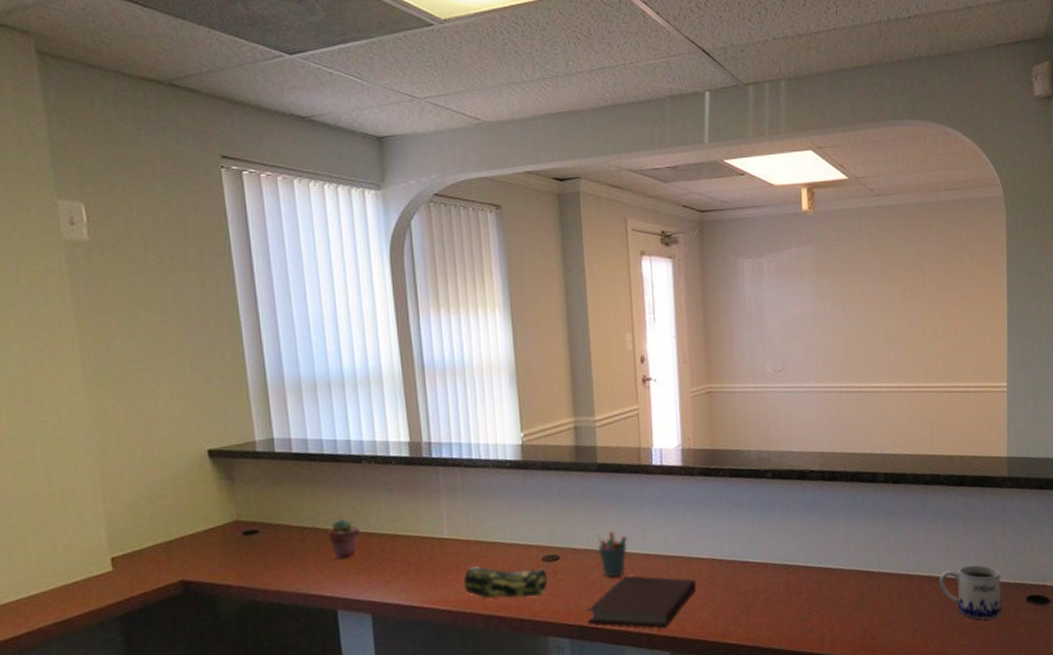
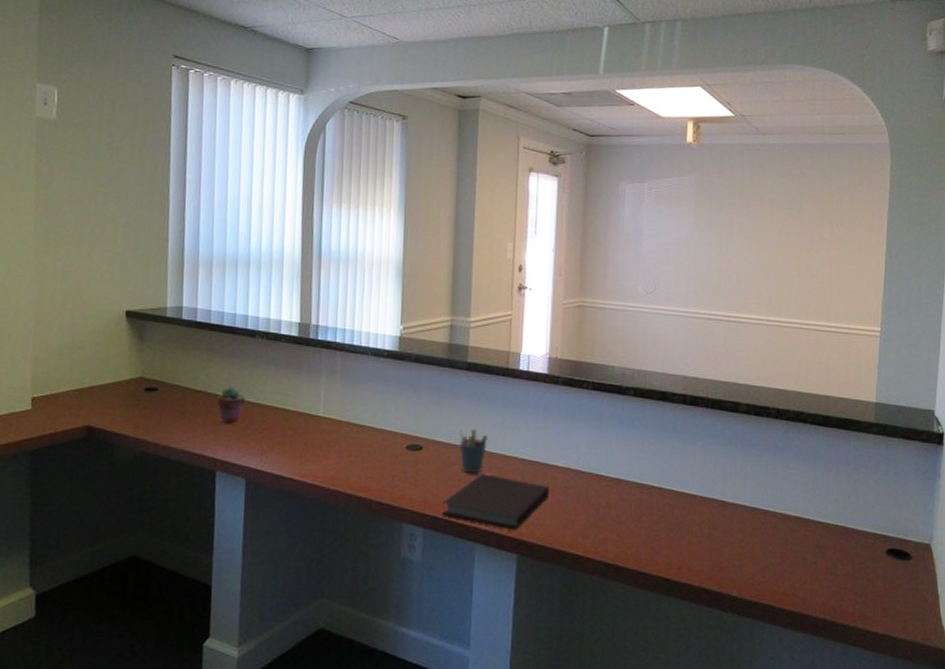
pencil case: present [463,566,547,598] -> none [331,447,409,483]
mug: present [939,564,1002,620] -> none [795,508,860,568]

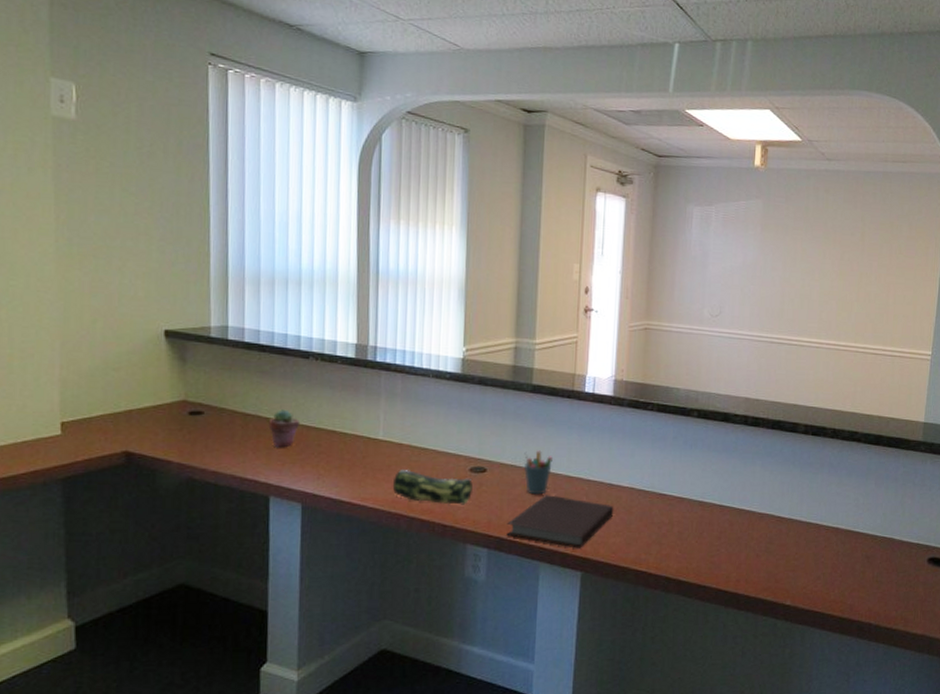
pencil case: none [331,447,409,483] -> present [392,470,473,505]

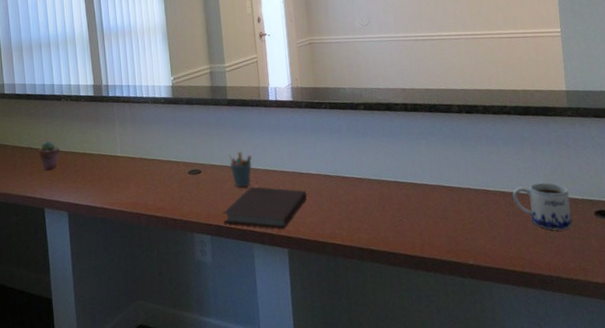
pencil case: present [392,470,473,505] -> none [131,177,193,203]
mug: none [846,522,905,576] -> present [513,182,572,231]

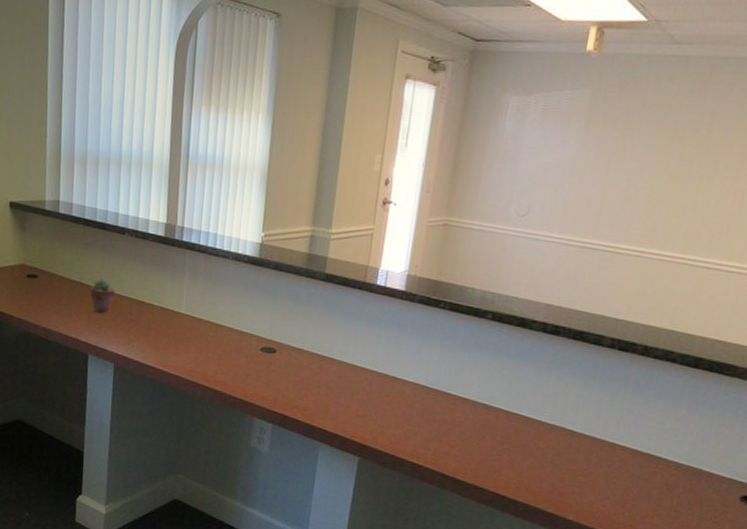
notebook: present [223,187,308,229] -> none [291,380,396,435]
pen holder: present [228,151,252,188] -> none [311,336,340,380]
mug: present [513,182,572,231] -> none [645,448,717,508]

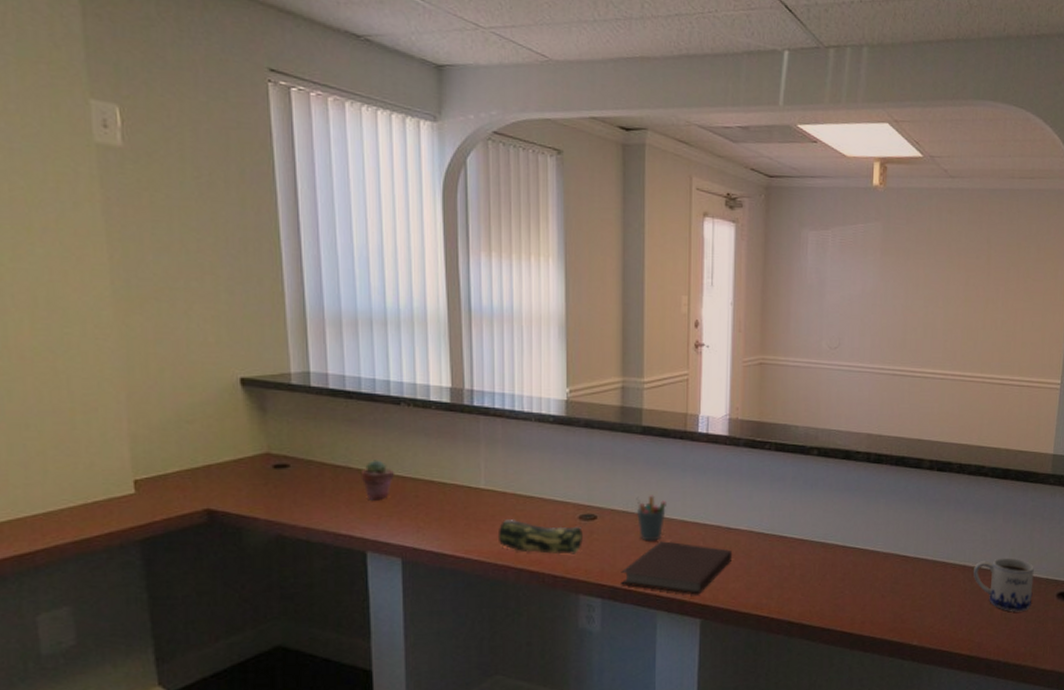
pencil case: none [191,343,263,381] -> present [497,520,583,555]
notebook: none [291,380,396,435] -> present [621,541,733,595]
pen holder: none [311,336,340,380] -> present [636,495,666,541]
mug: none [645,448,717,508] -> present [974,557,1034,612]

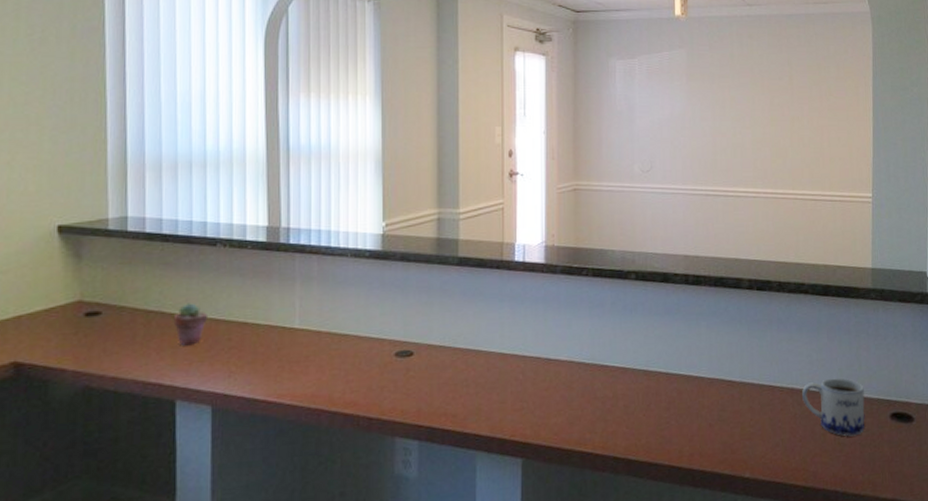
pencil case: present [497,520,583,555] -> none [311,359,399,395]
notebook: present [621,541,733,595] -> none [438,375,554,433]
pen holder: present [636,495,666,541] -> none [453,328,484,377]

